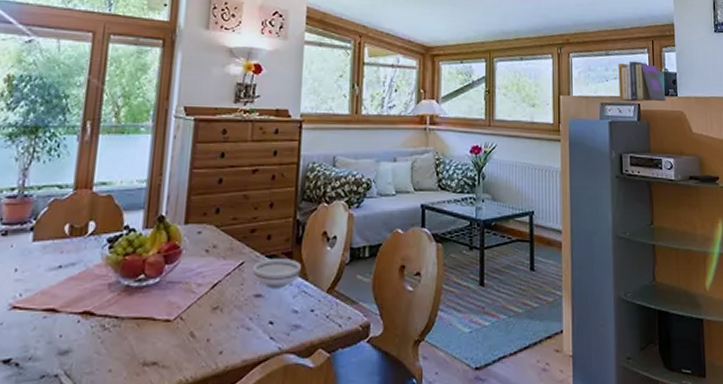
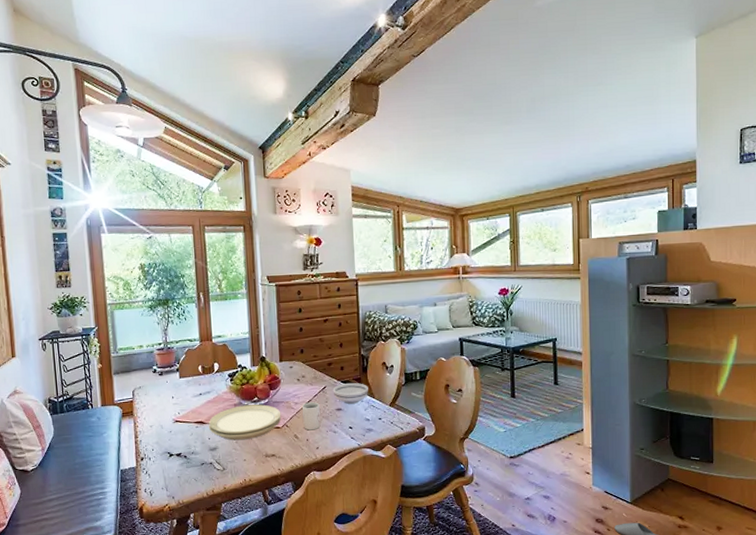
plate: none [62,285,176,340] -> present [208,404,282,441]
mug: none [204,284,233,326] -> present [301,402,321,431]
books: present [618,61,666,102] -> none [637,200,685,239]

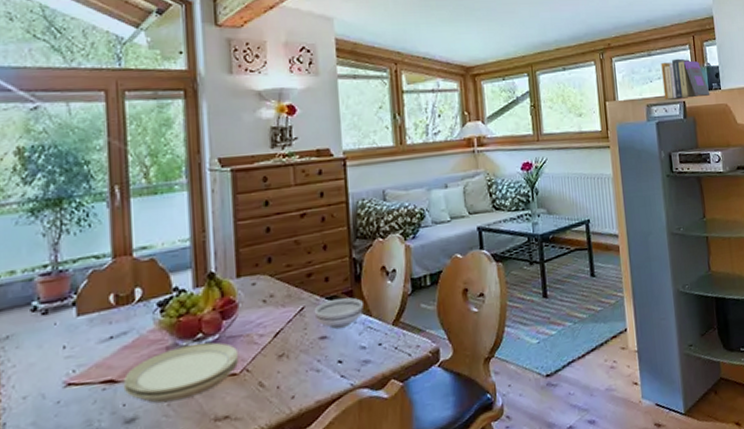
mug: present [301,402,321,431] -> none [269,330,298,373]
books: none [637,200,685,239] -> present [661,58,710,100]

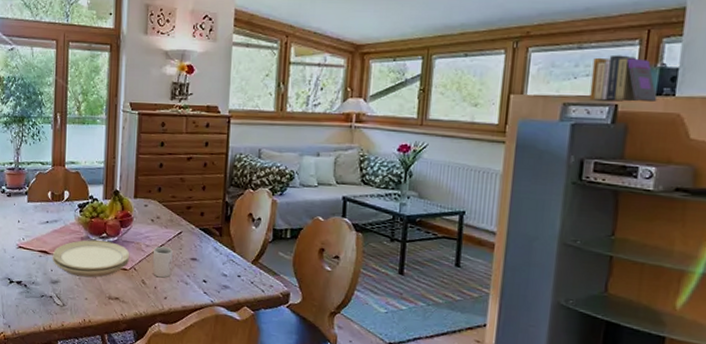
mug: none [269,330,298,373] -> present [152,246,174,278]
bowl: present [314,297,364,329] -> none [189,231,229,255]

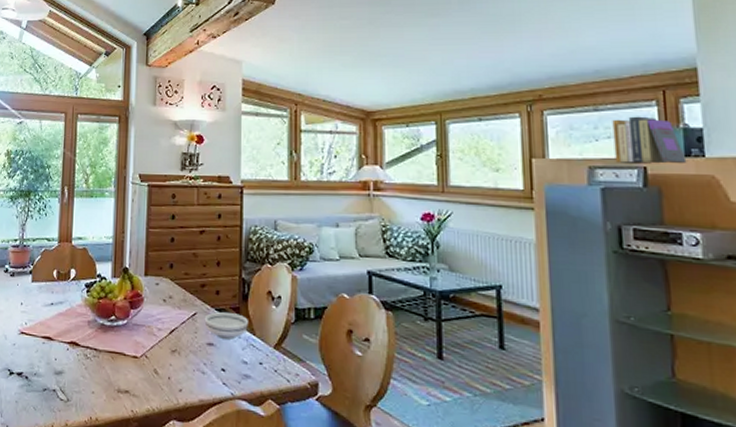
plate: present [52,240,130,278] -> none [56,323,141,367]
mug: present [152,246,174,278] -> none [165,330,188,367]
bowl: none [189,231,229,255] -> present [204,312,248,340]

